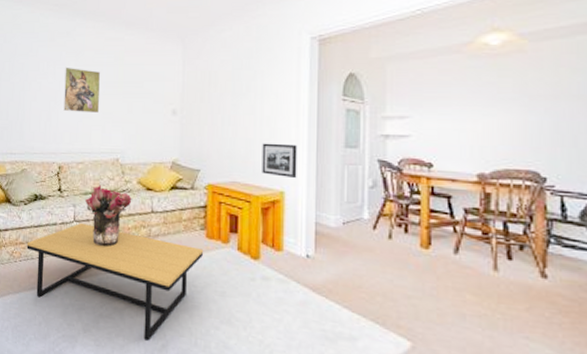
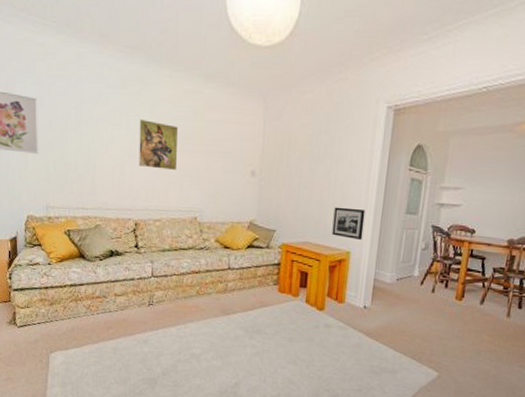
coffee table: present [26,222,203,341] -> none [104,278,275,380]
bouquet: present [84,184,132,247] -> none [162,242,210,300]

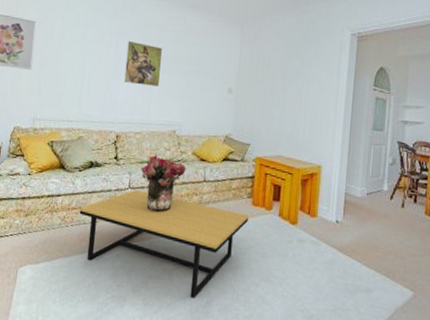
coffee table: none [104,278,275,380] -> present [79,189,248,298]
bouquet: none [162,242,210,300] -> present [140,154,187,213]
picture frame: present [332,207,366,241] -> none [303,122,335,155]

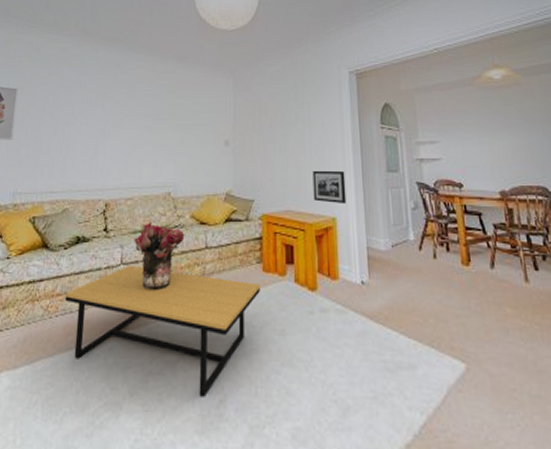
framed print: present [124,40,163,88] -> none [112,99,152,147]
picture frame: none [303,122,335,155] -> present [312,170,347,205]

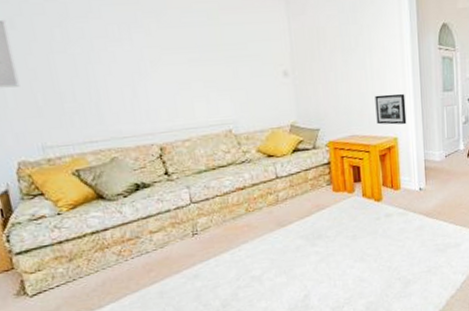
coffee table: present [65,265,260,397] -> none [136,202,332,296]
bouquet: present [133,221,185,291] -> none [199,160,254,223]

